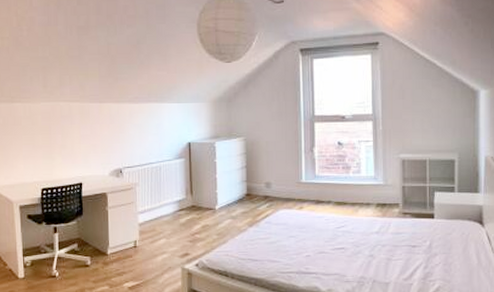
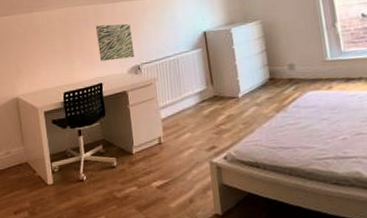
wall art: none [80,124,118,161] -> present [96,23,135,62]

